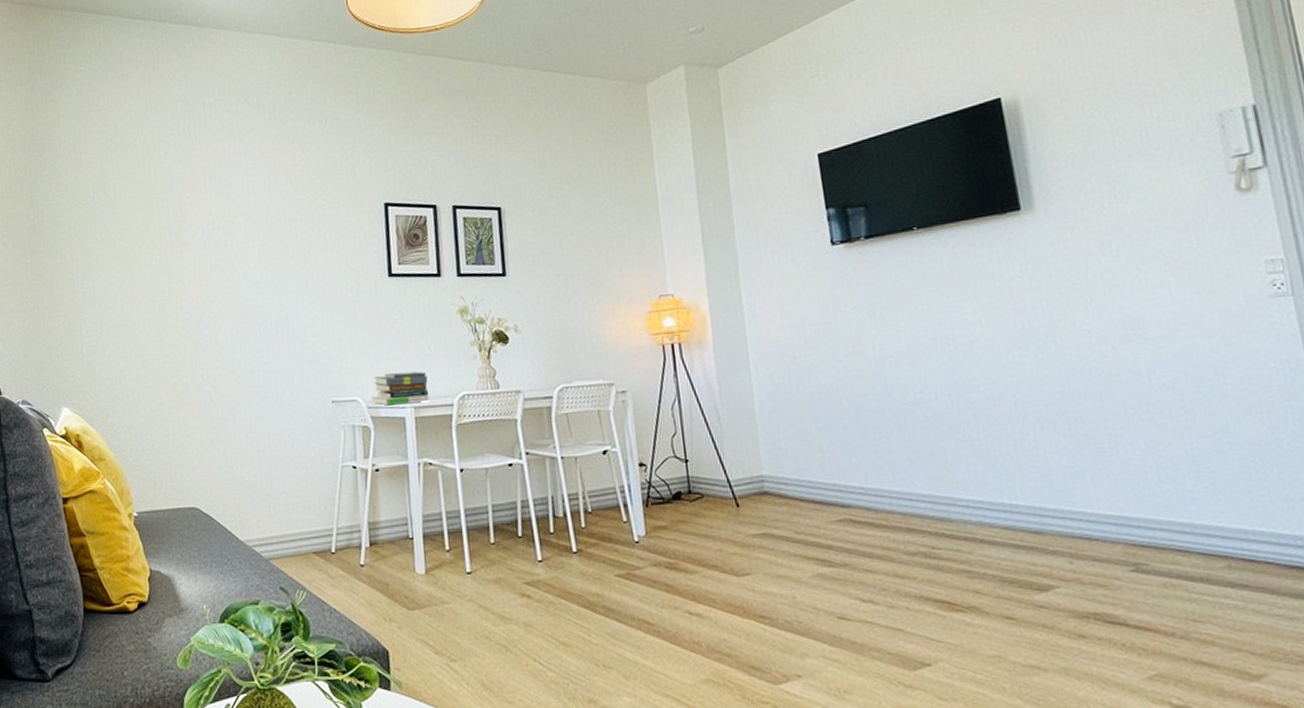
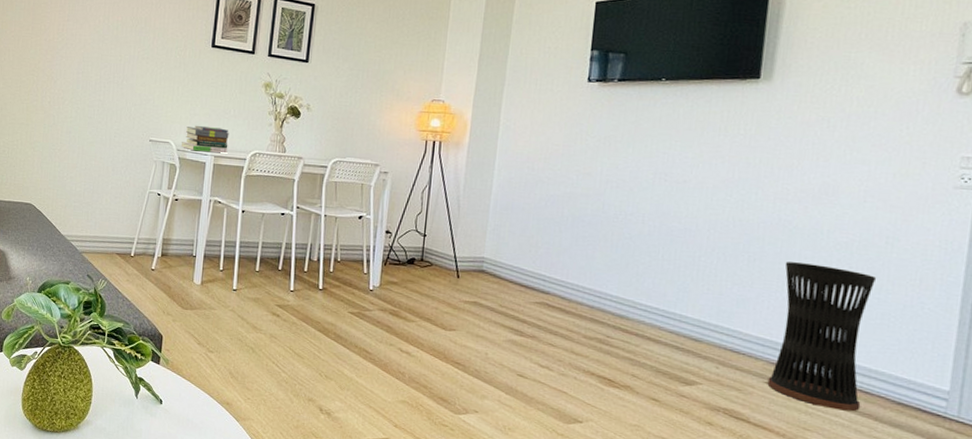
umbrella stand: none [1111,413,1251,590] -> present [767,262,877,412]

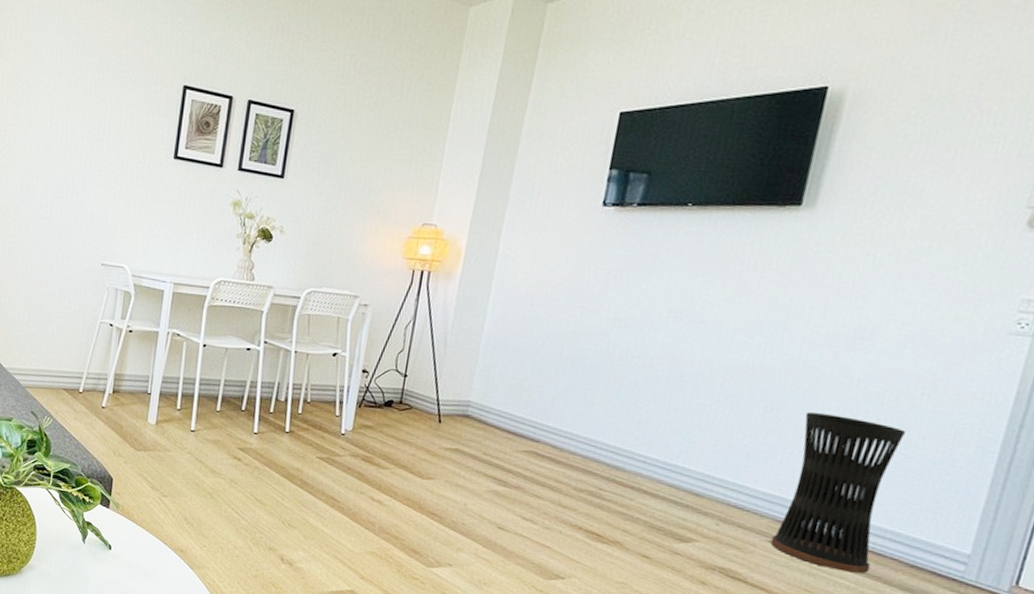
books: present [180,125,229,154] -> none [136,248,191,281]

